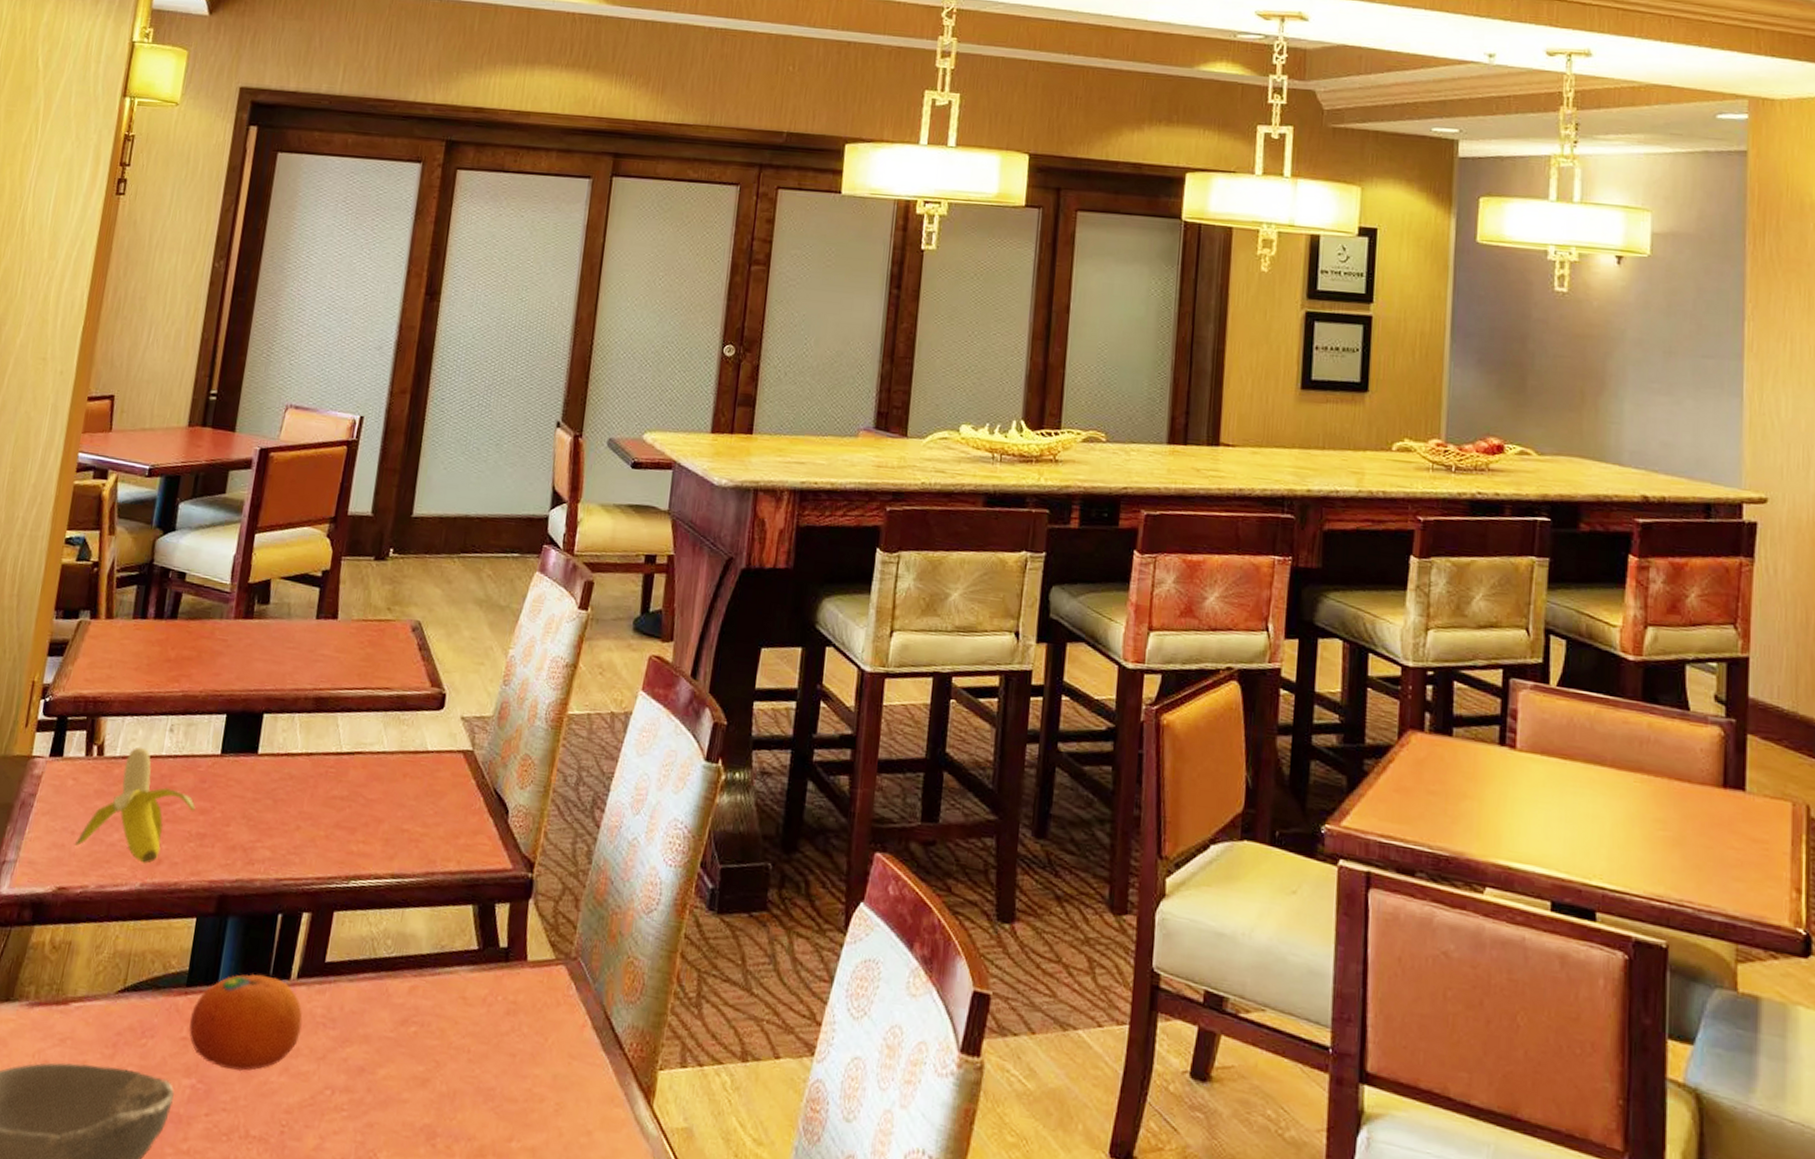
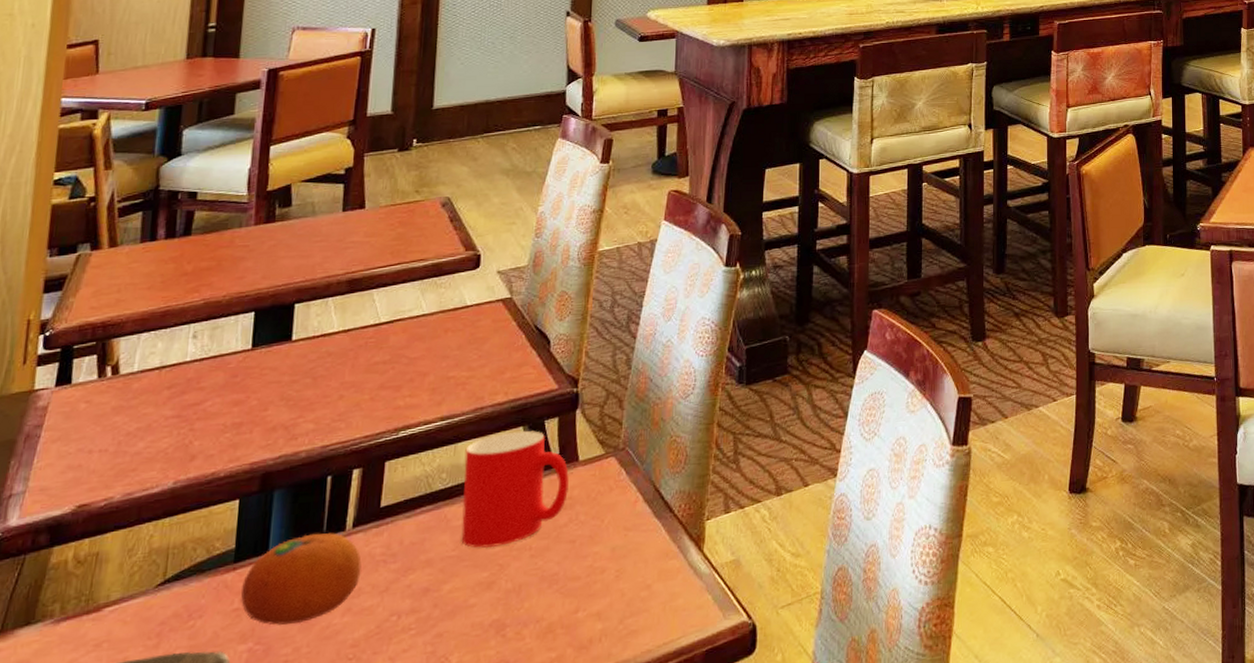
banana: present [75,746,196,864] -> none [94,358,229,464]
cup: none [401,907,516,1040] -> present [461,430,569,548]

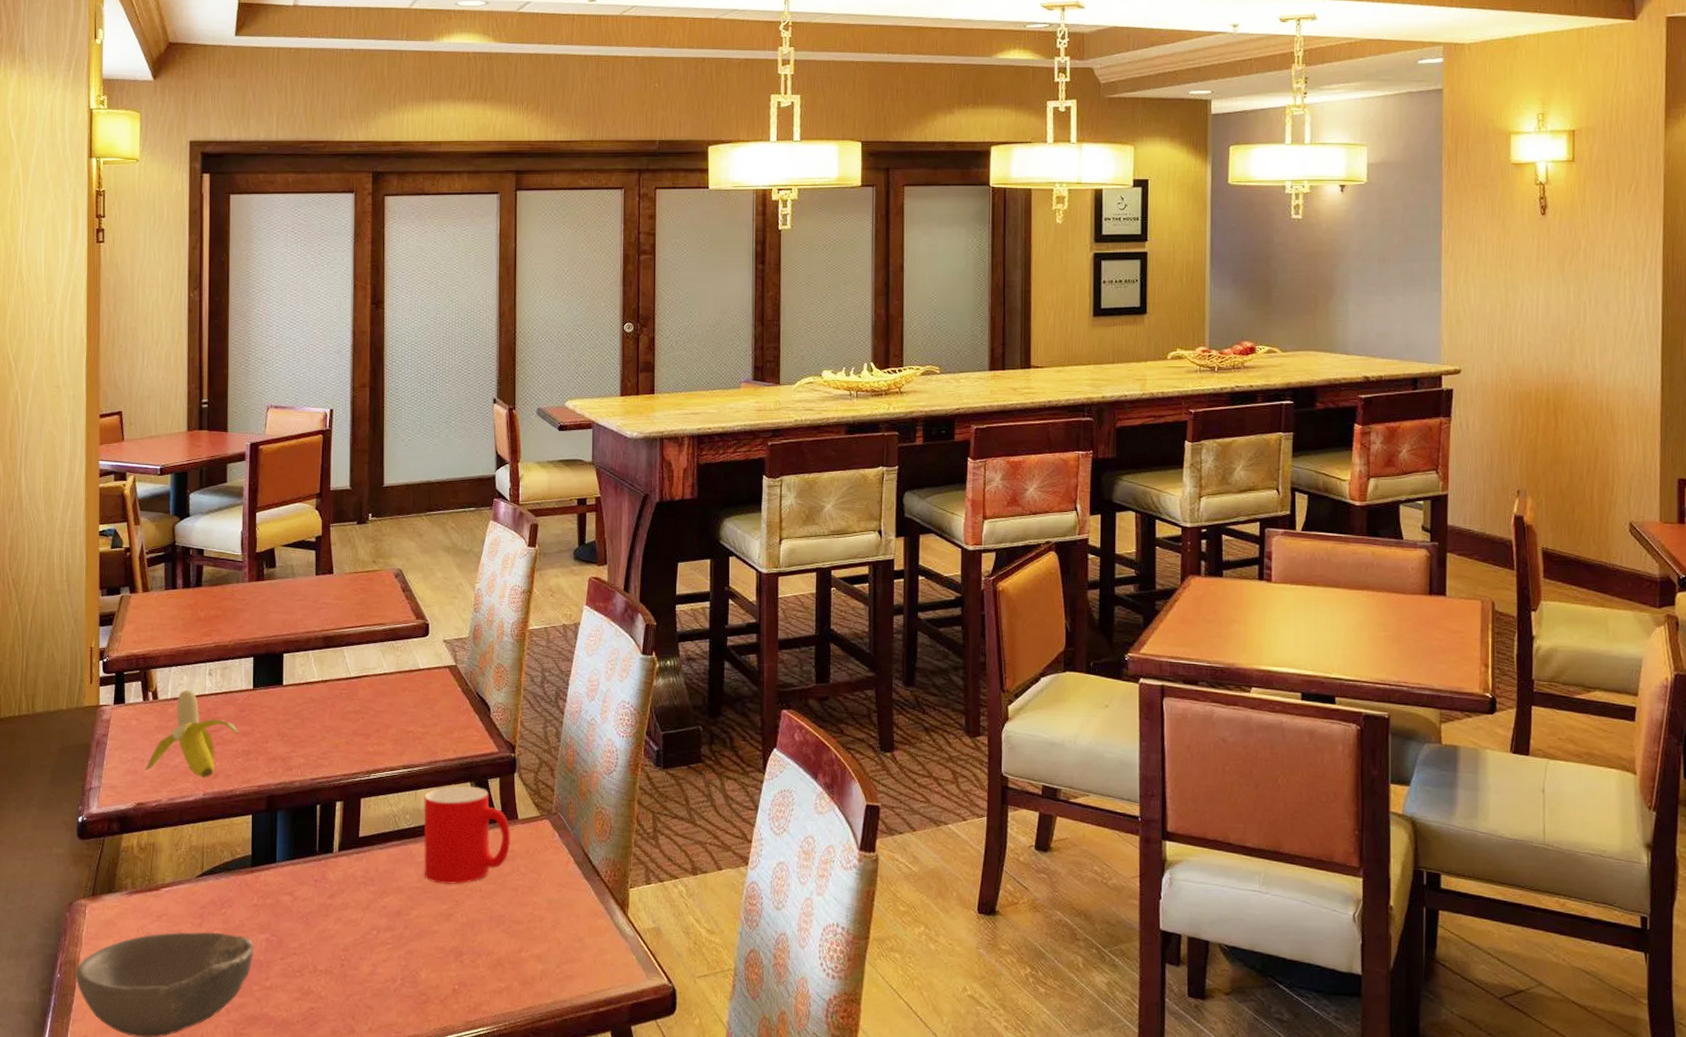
banana: none [94,358,229,464] -> present [146,689,239,778]
fruit: present [241,533,362,626] -> none [258,851,347,925]

